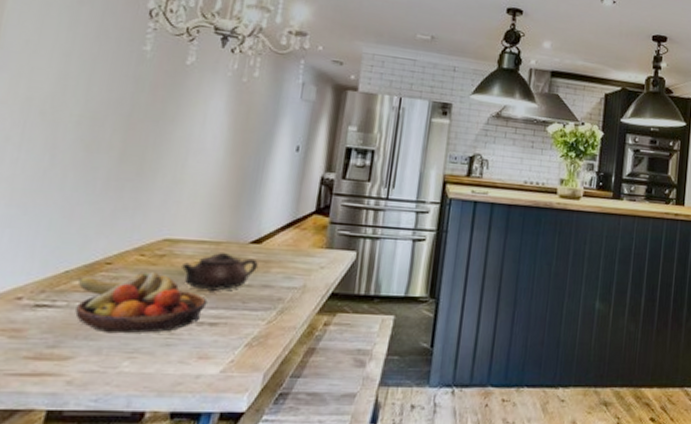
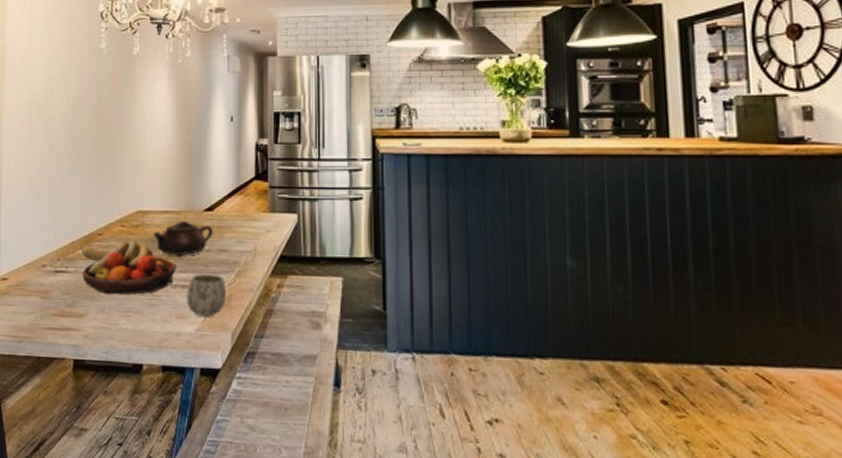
mug: none [213,310,265,357] -> present [187,273,226,317]

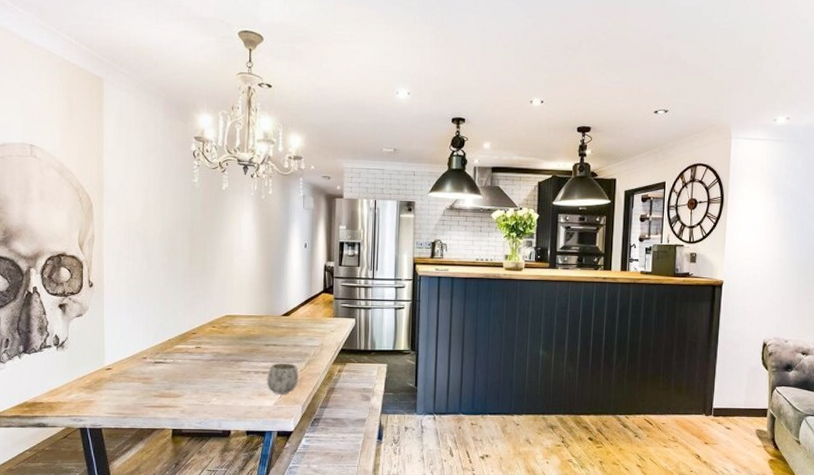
fruit bowl: present [80,240,177,295] -> none [177,338,259,380]
teapot: present [152,221,213,256] -> none [239,323,289,350]

